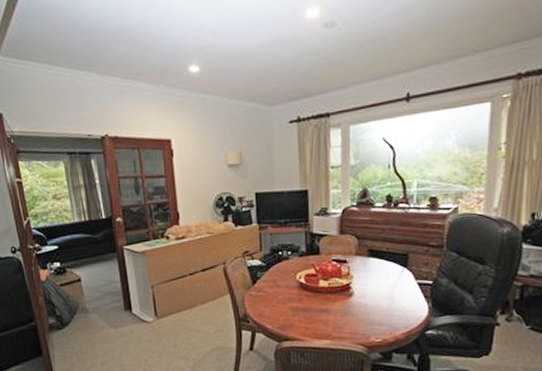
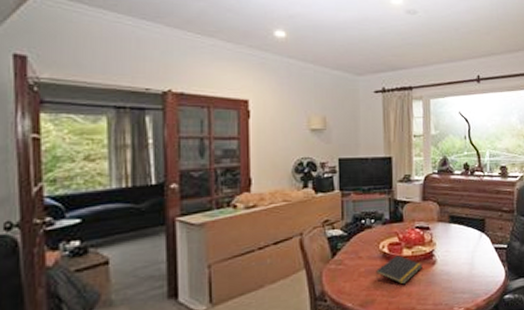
notepad: none [293,286,339,313] -> present [376,255,423,285]

